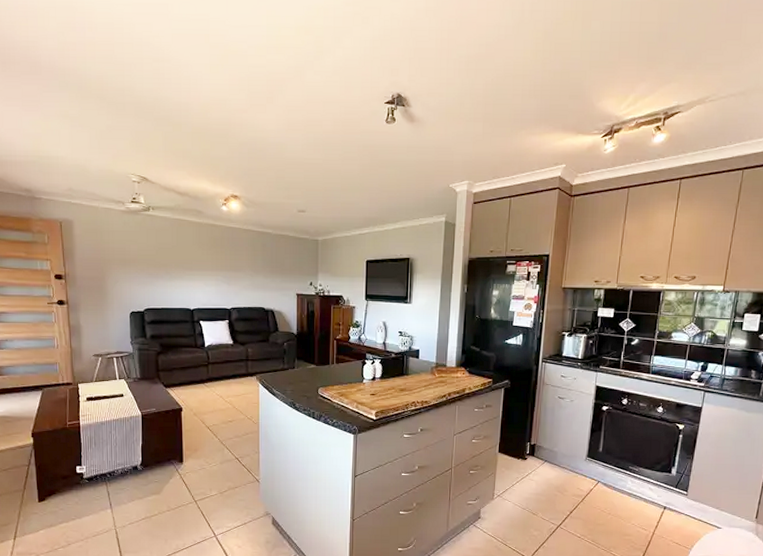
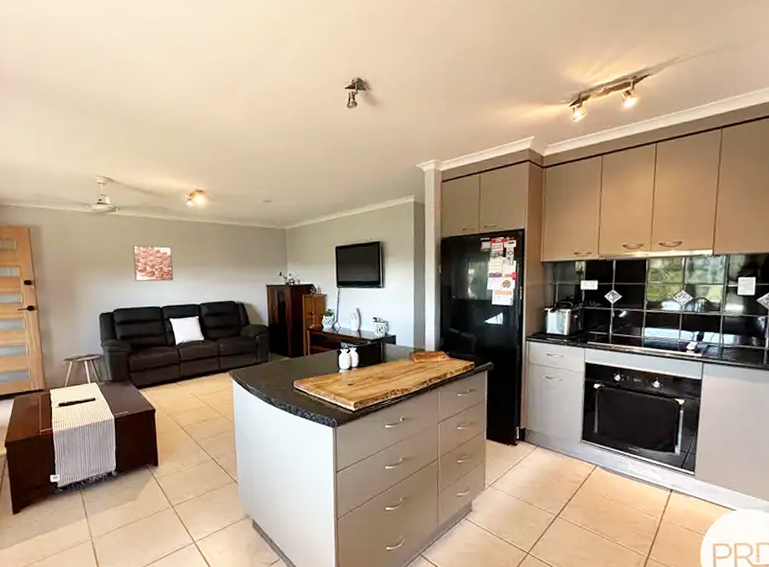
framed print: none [165,246,206,284] -> present [132,245,174,282]

